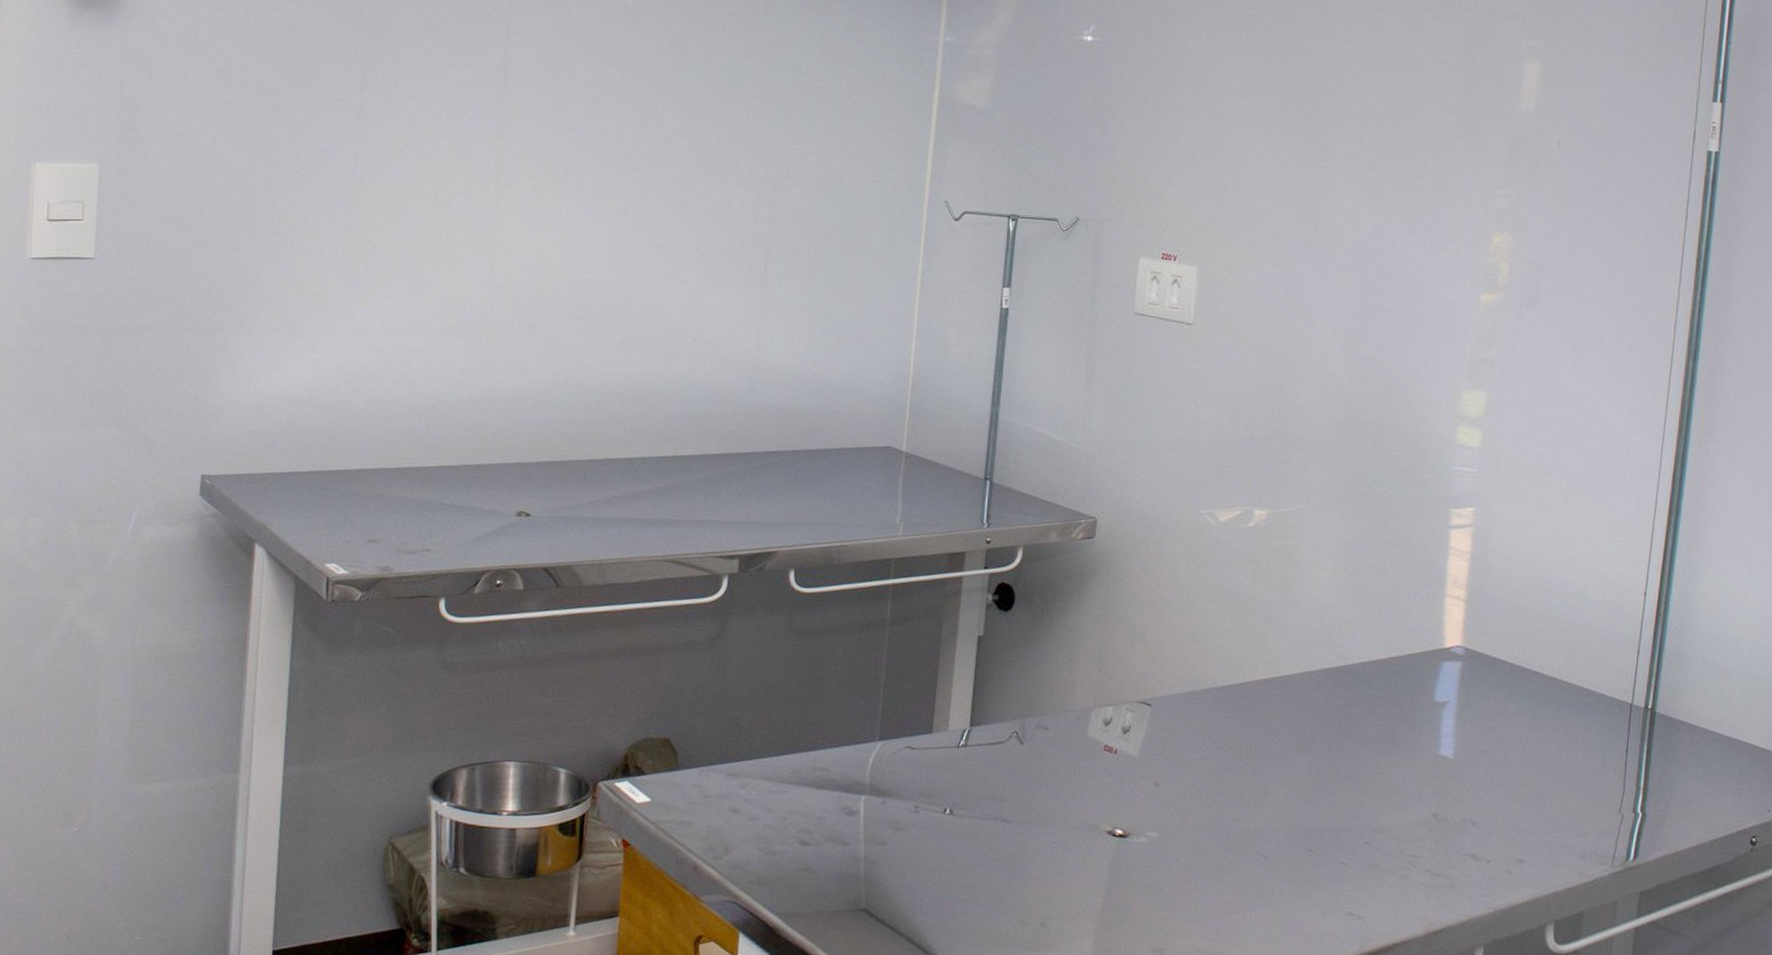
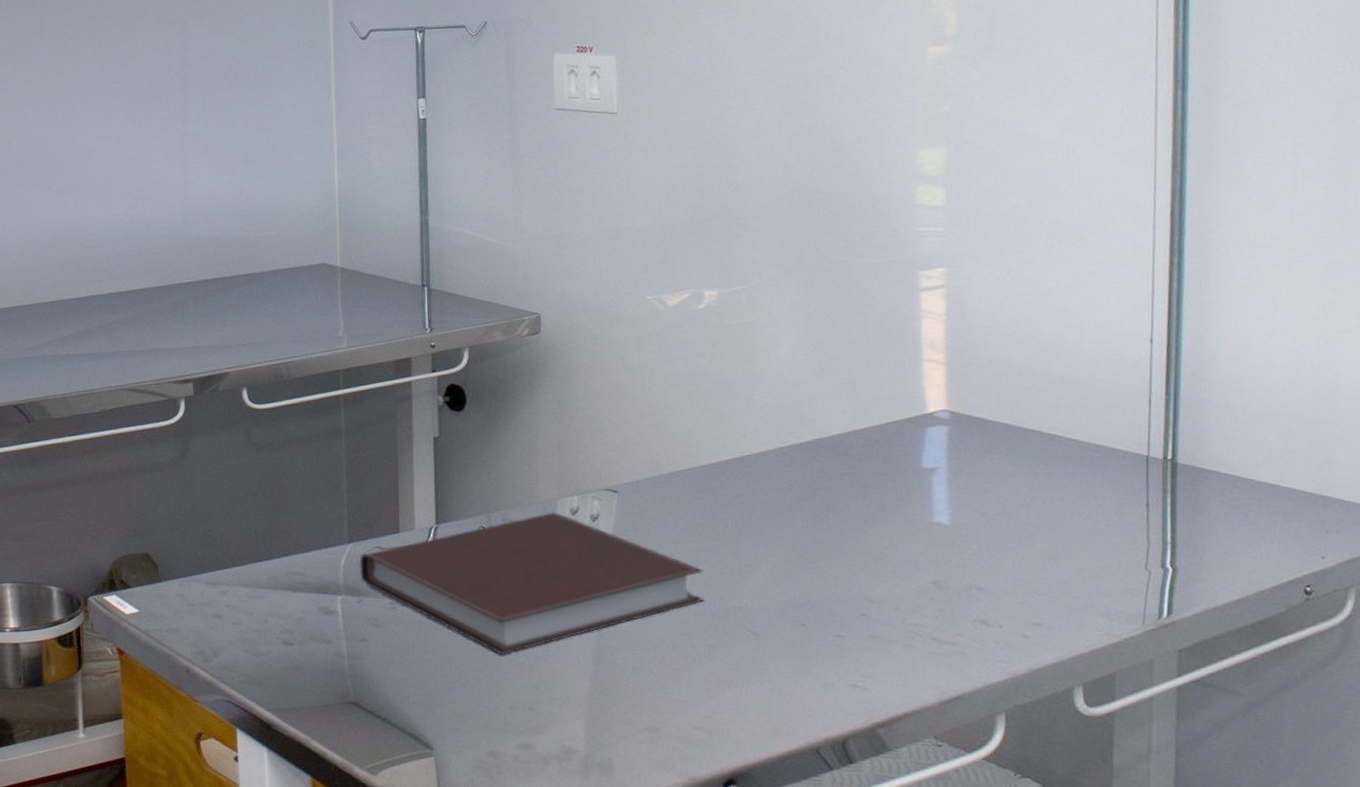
notebook: none [887,721,1224,867] -> present [359,512,704,655]

